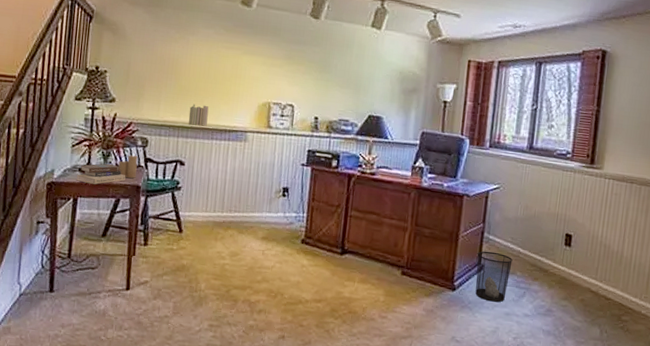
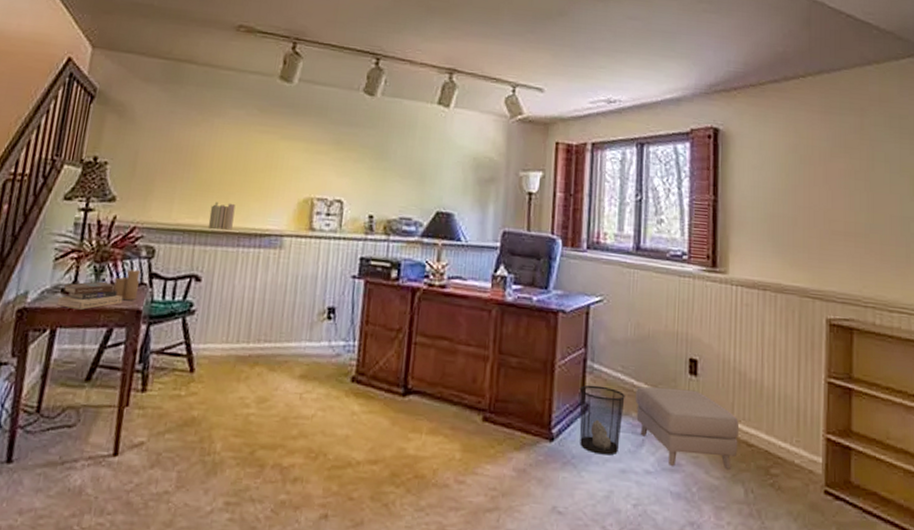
ottoman: none [520,253,601,317] -> present [635,386,740,471]

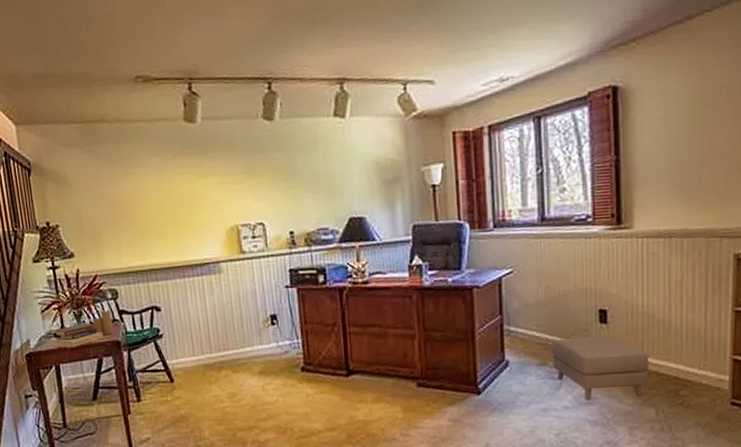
books: present [207,201,236,230] -> none [153,241,175,267]
waste bin: present [579,385,625,456] -> none [499,344,541,400]

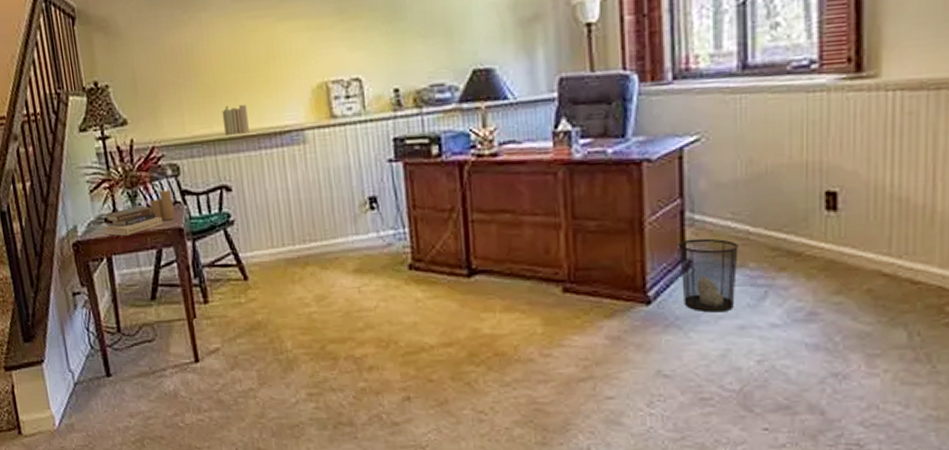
books: none [153,241,175,267] -> present [221,104,249,137]
waste bin: none [499,344,541,400] -> present [677,238,739,313]
ottoman: present [550,336,649,400] -> none [751,228,900,316]

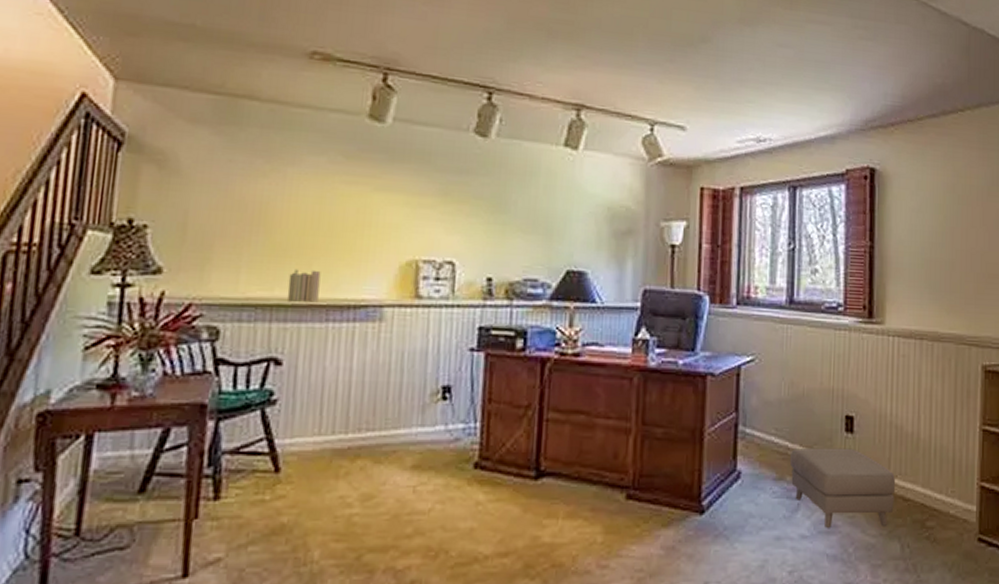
books: present [104,205,163,236] -> none [92,372,182,408]
candle: present [149,186,175,221] -> none [167,351,202,394]
waste bin: present [677,238,739,313] -> none [730,451,779,523]
ottoman: none [751,228,900,316] -> present [789,447,896,528]

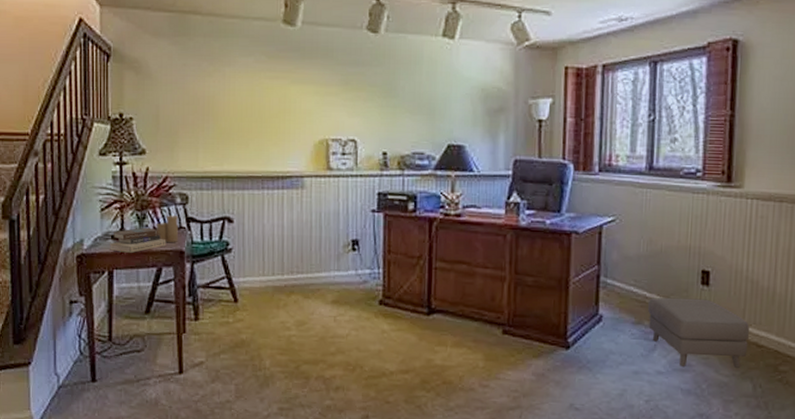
books: none [92,372,182,408] -> present [110,227,167,253]
candle: none [167,351,202,394] -> present [156,212,178,243]
books: present [286,269,321,303] -> none [233,148,256,175]

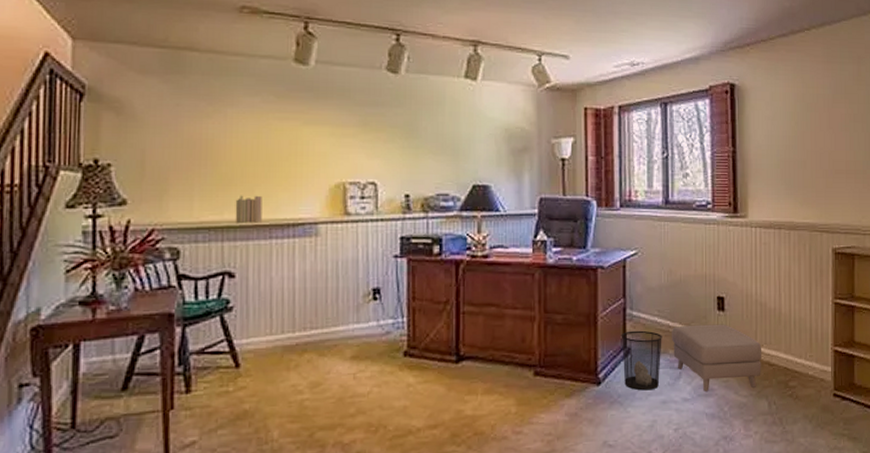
books: present [110,227,167,253] -> none [76,289,151,320]
candle: present [156,212,178,243] -> none [138,269,167,306]
books: none [233,148,256,175] -> present [235,195,262,224]
waste bin: none [593,298,638,359] -> present [621,330,662,391]

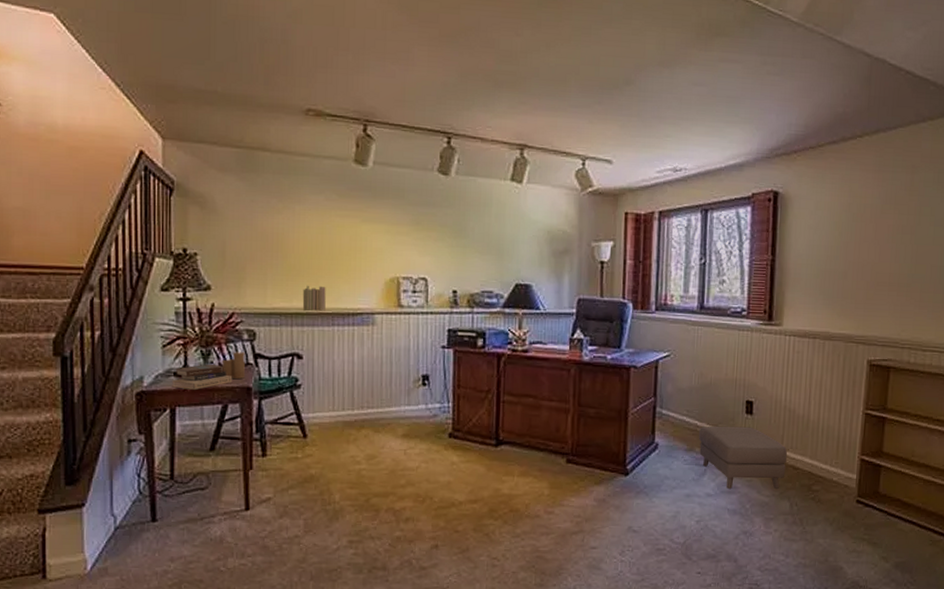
books: none [76,289,151,320] -> present [172,364,233,390]
candle: none [138,269,167,306] -> present [221,348,245,380]
waste bin: present [621,330,662,391] -> none [650,427,690,484]

